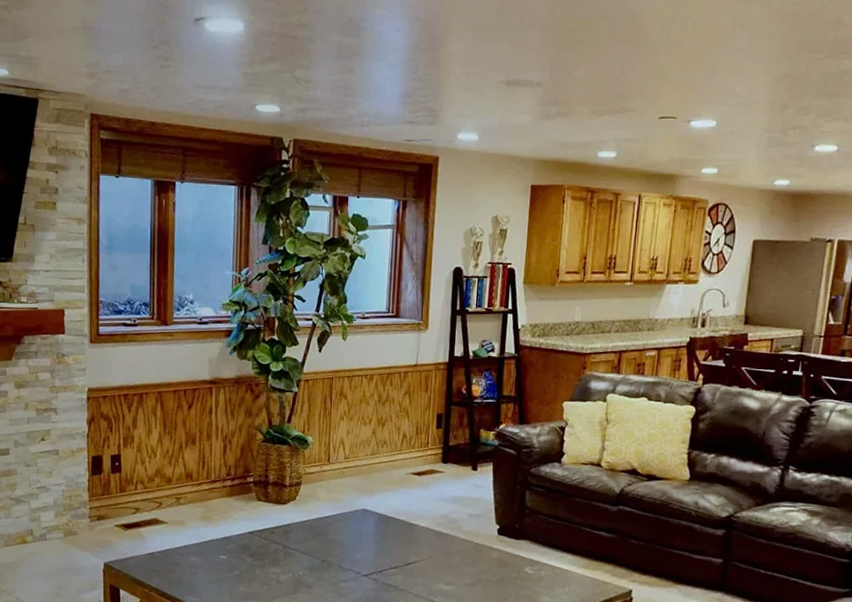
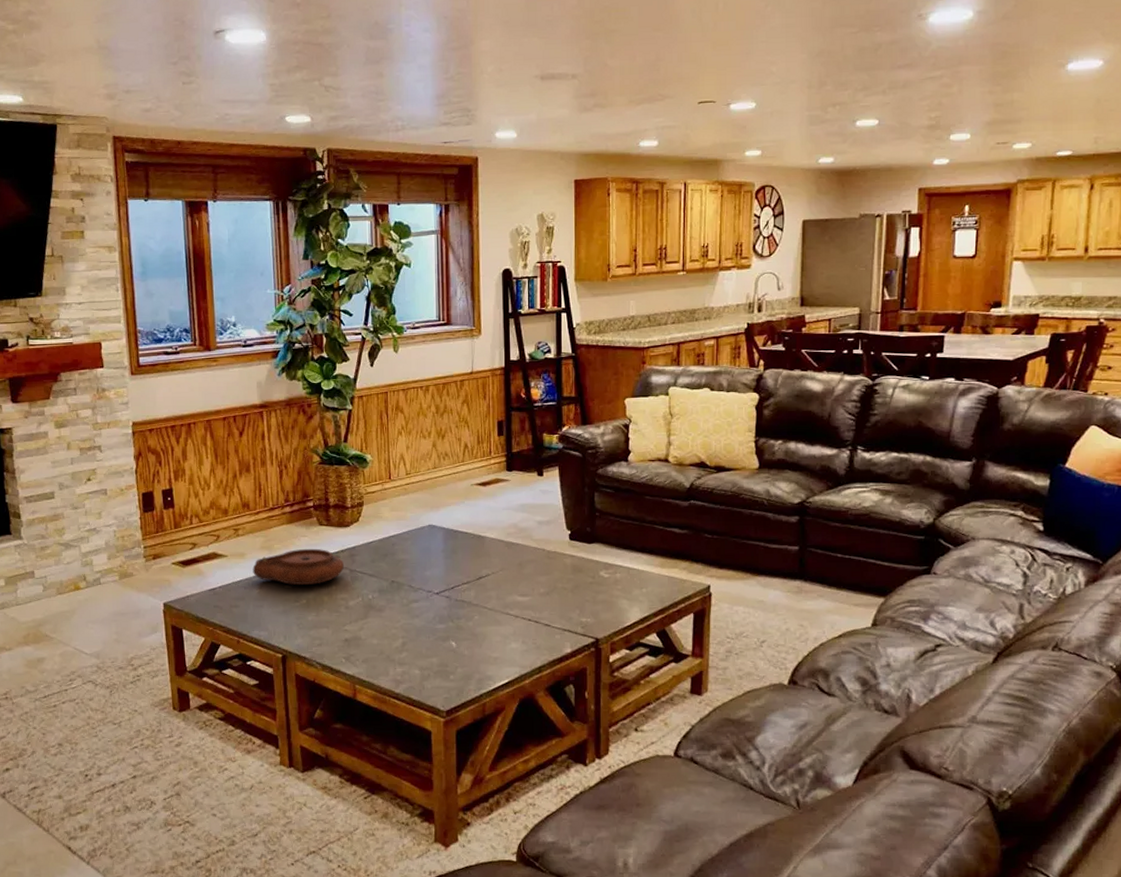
plate: none [190,521,278,557] -> present [252,548,344,586]

